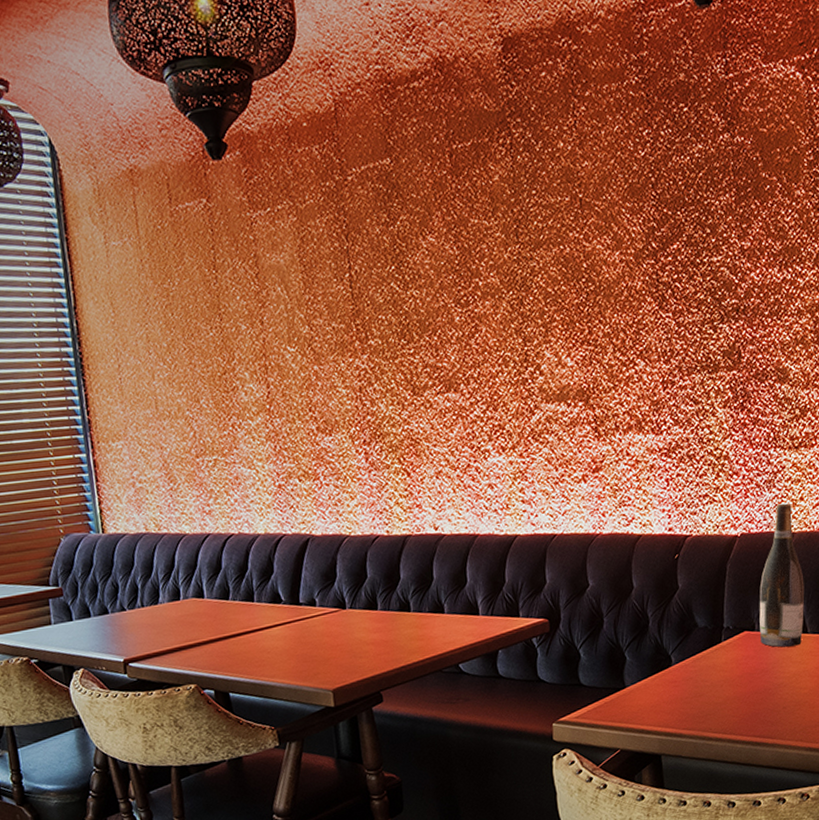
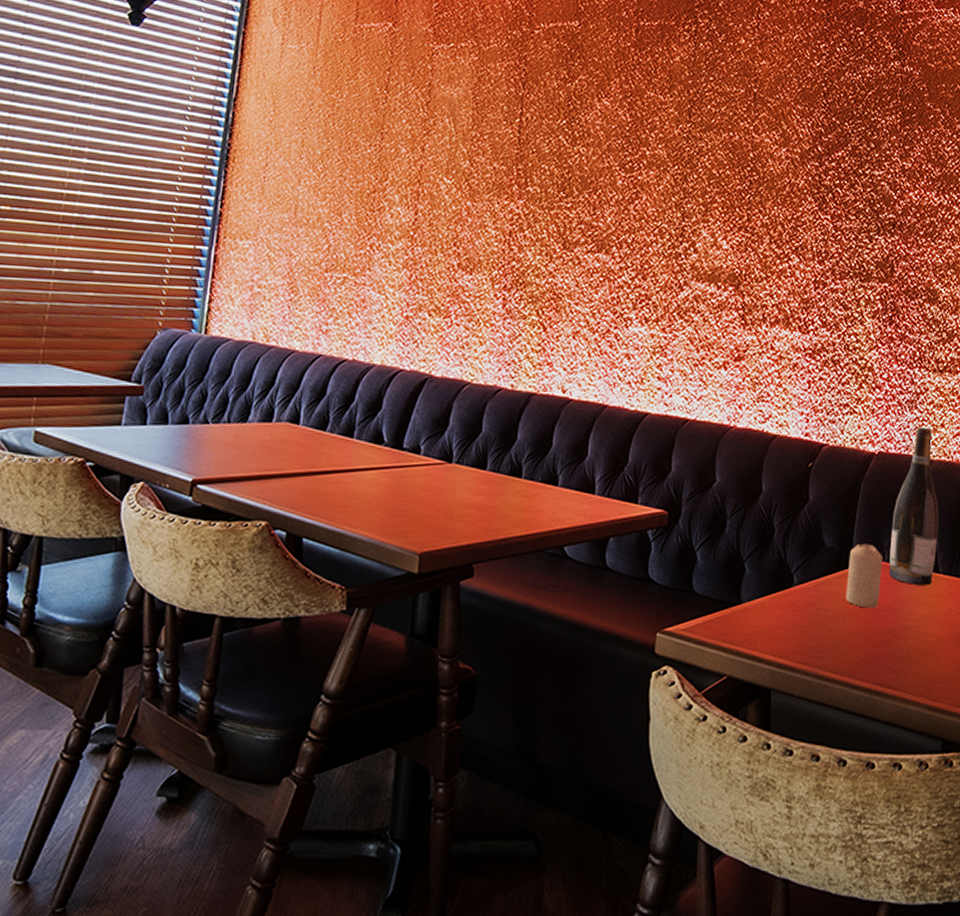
candle: none [721,618,754,674] -> present [846,543,883,609]

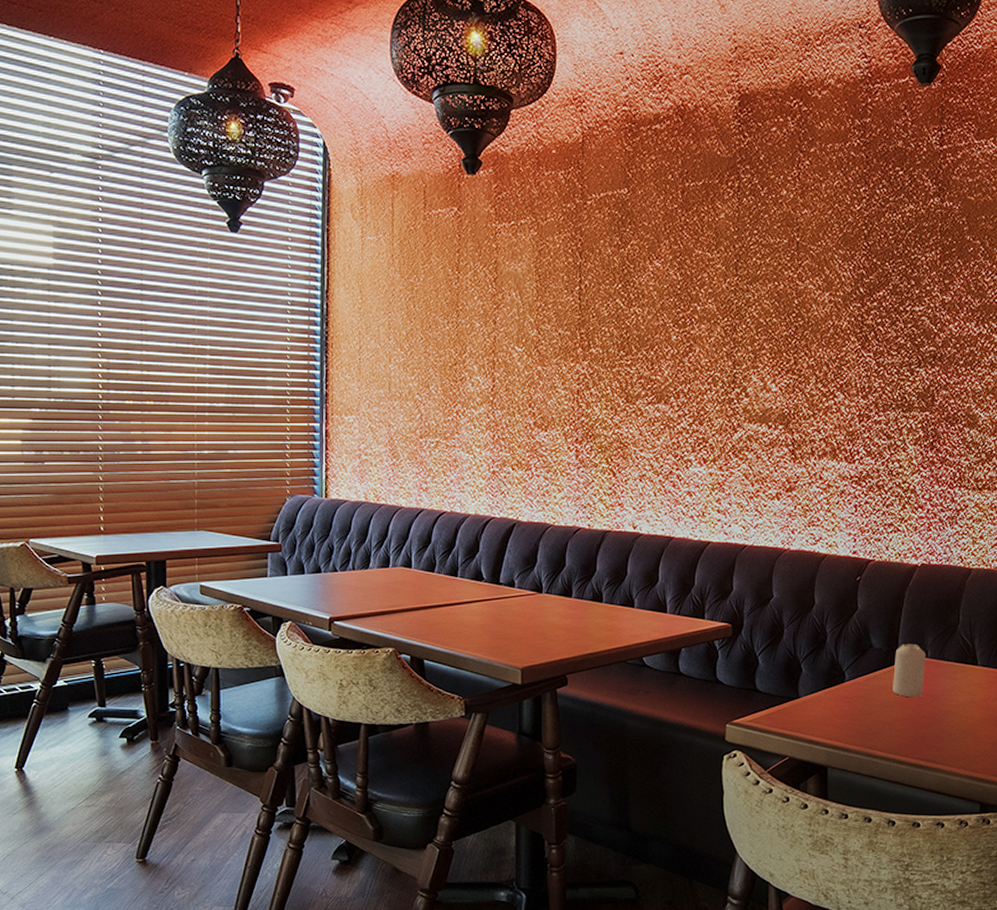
wine bottle: present [889,427,939,585] -> none [932,540,978,676]

